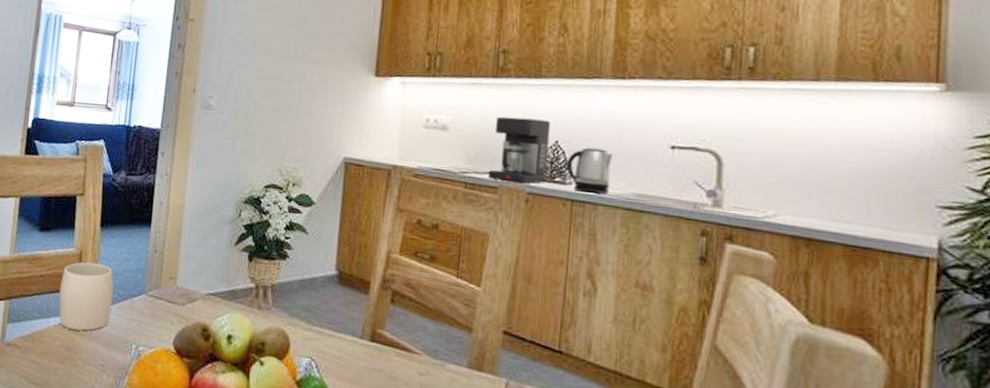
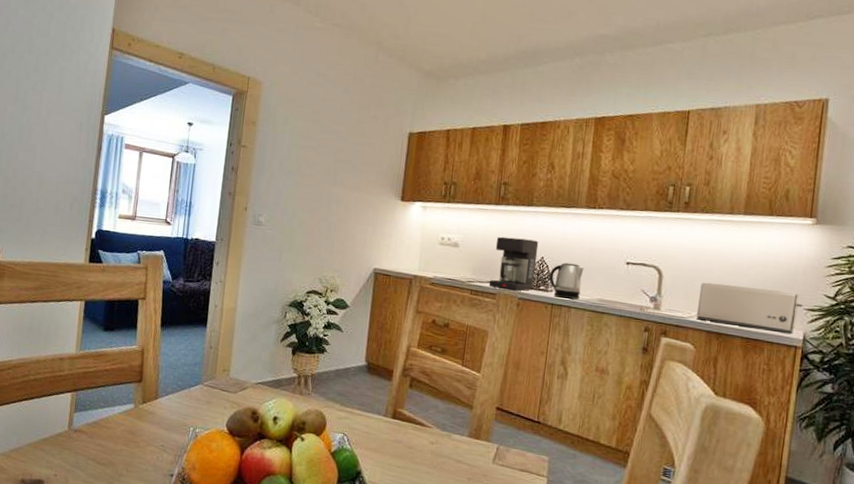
mug: present [59,262,114,331] -> none [122,357,174,417]
toaster: none [774,170,935,241] -> present [696,282,803,334]

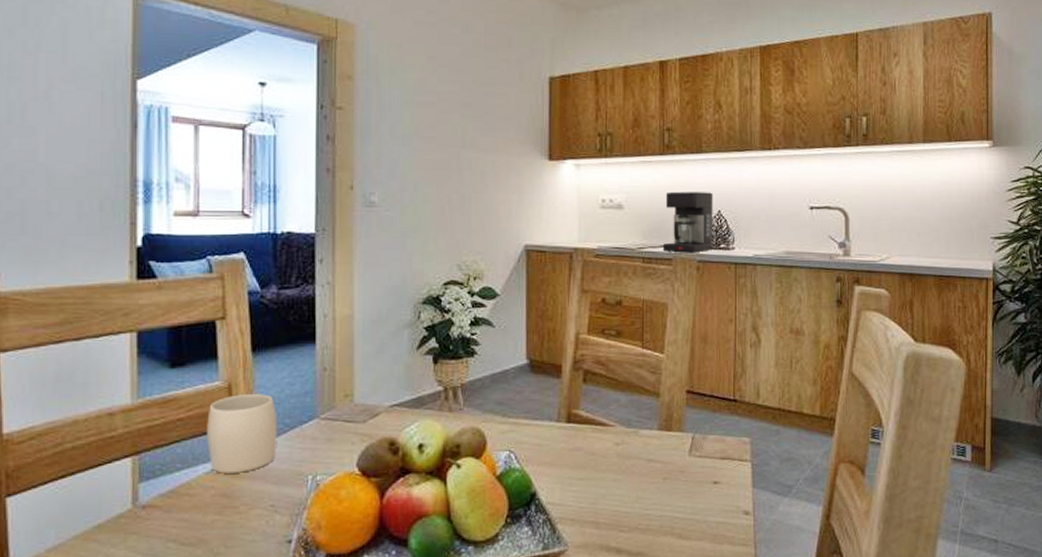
mug: none [122,357,174,417] -> present [207,394,278,474]
kettle: present [549,262,584,300] -> none [729,214,766,255]
toaster: present [696,282,803,334] -> none [887,220,990,266]

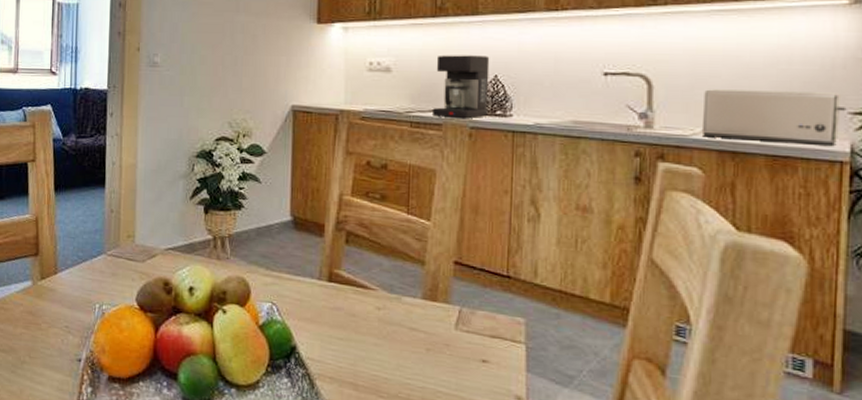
mug: present [207,394,278,474] -> none [18,227,73,295]
toaster: none [887,220,990,266] -> present [701,89,847,147]

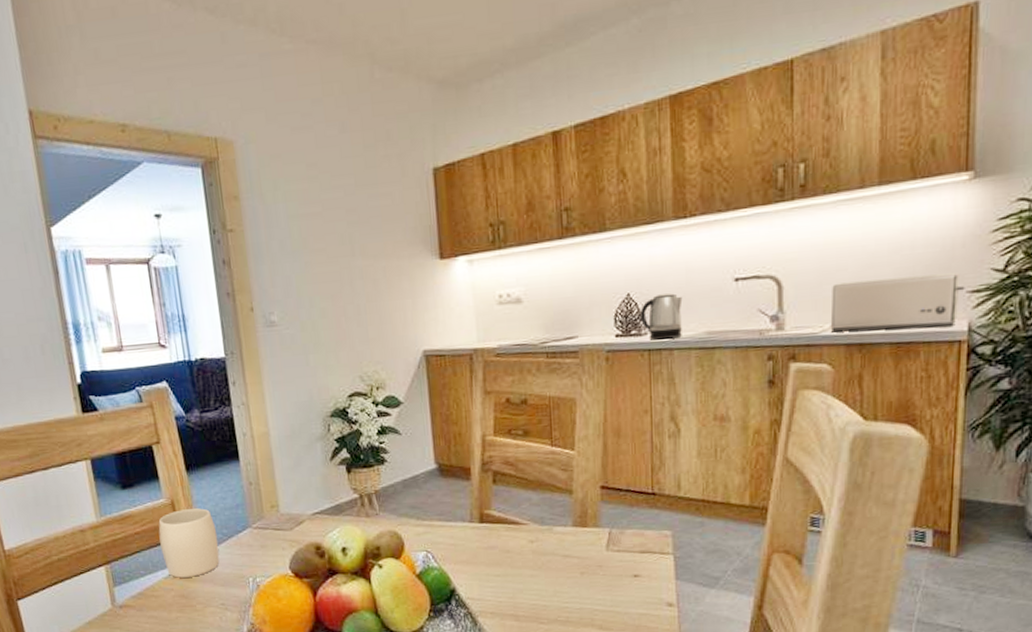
mug: none [18,227,73,295] -> present [158,508,220,578]
coffee maker: present [431,55,490,119] -> none [566,274,623,344]
kettle: none [506,79,550,124] -> present [640,293,683,340]

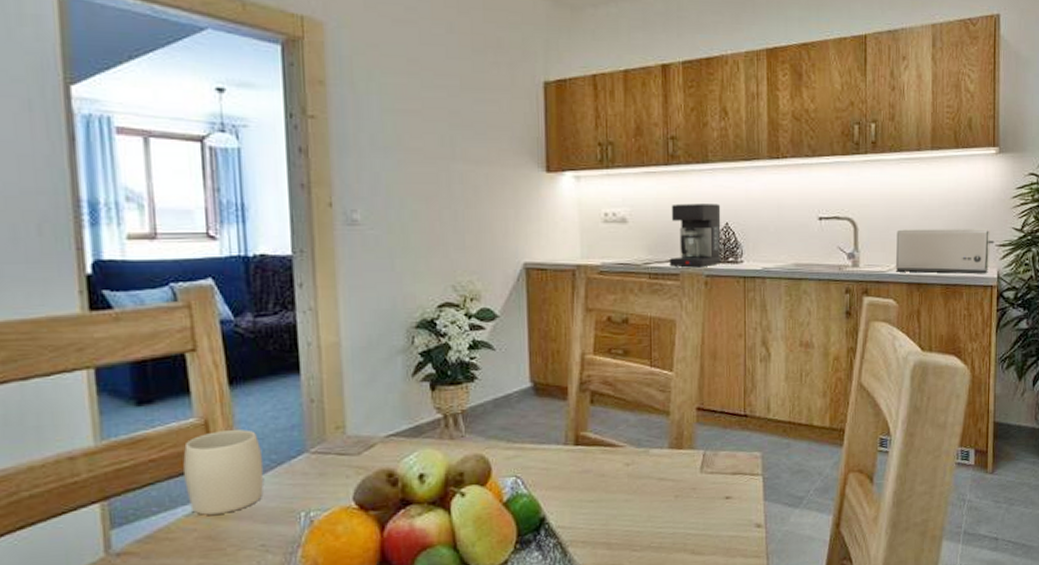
coffee maker: none [566,274,623,344] -> present [669,204,721,268]
kettle: present [640,293,683,340] -> none [737,226,775,268]

